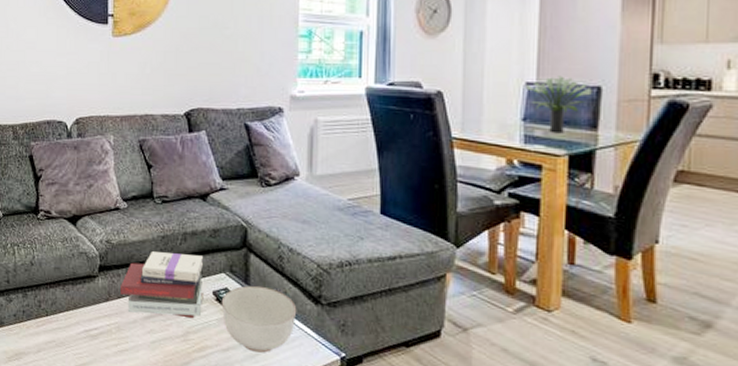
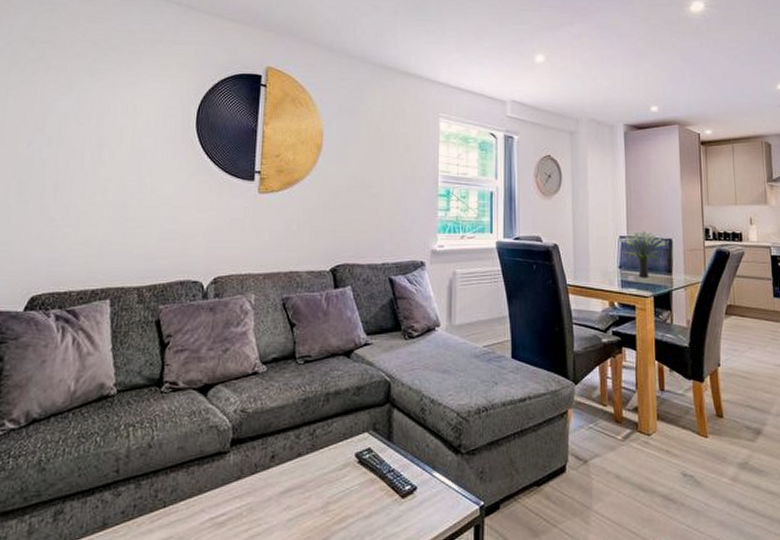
books: present [121,251,204,319] -> none [255,416,346,489]
bowl: present [221,285,297,353] -> none [363,441,439,514]

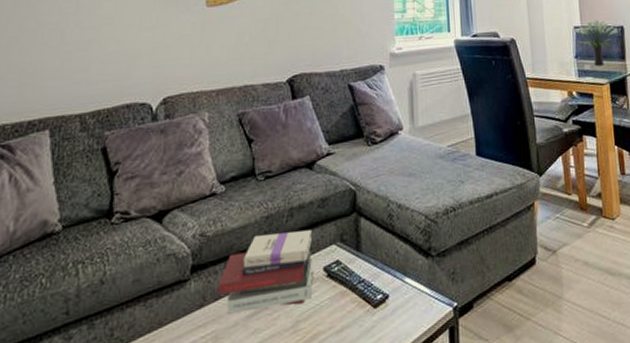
books: none [255,416,346,489] -> present [218,230,314,314]

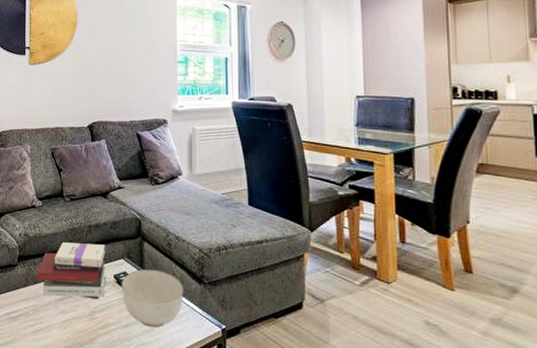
bowl: none [333,249,410,325] -> present [121,269,184,328]
flower arrangement: present [574,19,618,67] -> none [357,90,407,136]

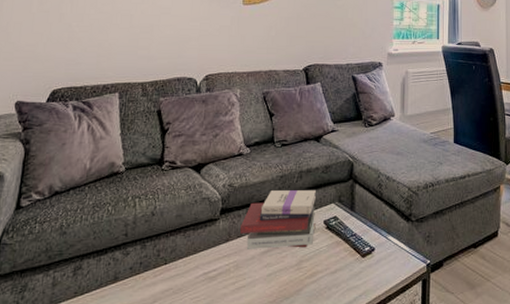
bowl: present [121,269,184,328] -> none [331,211,393,270]

